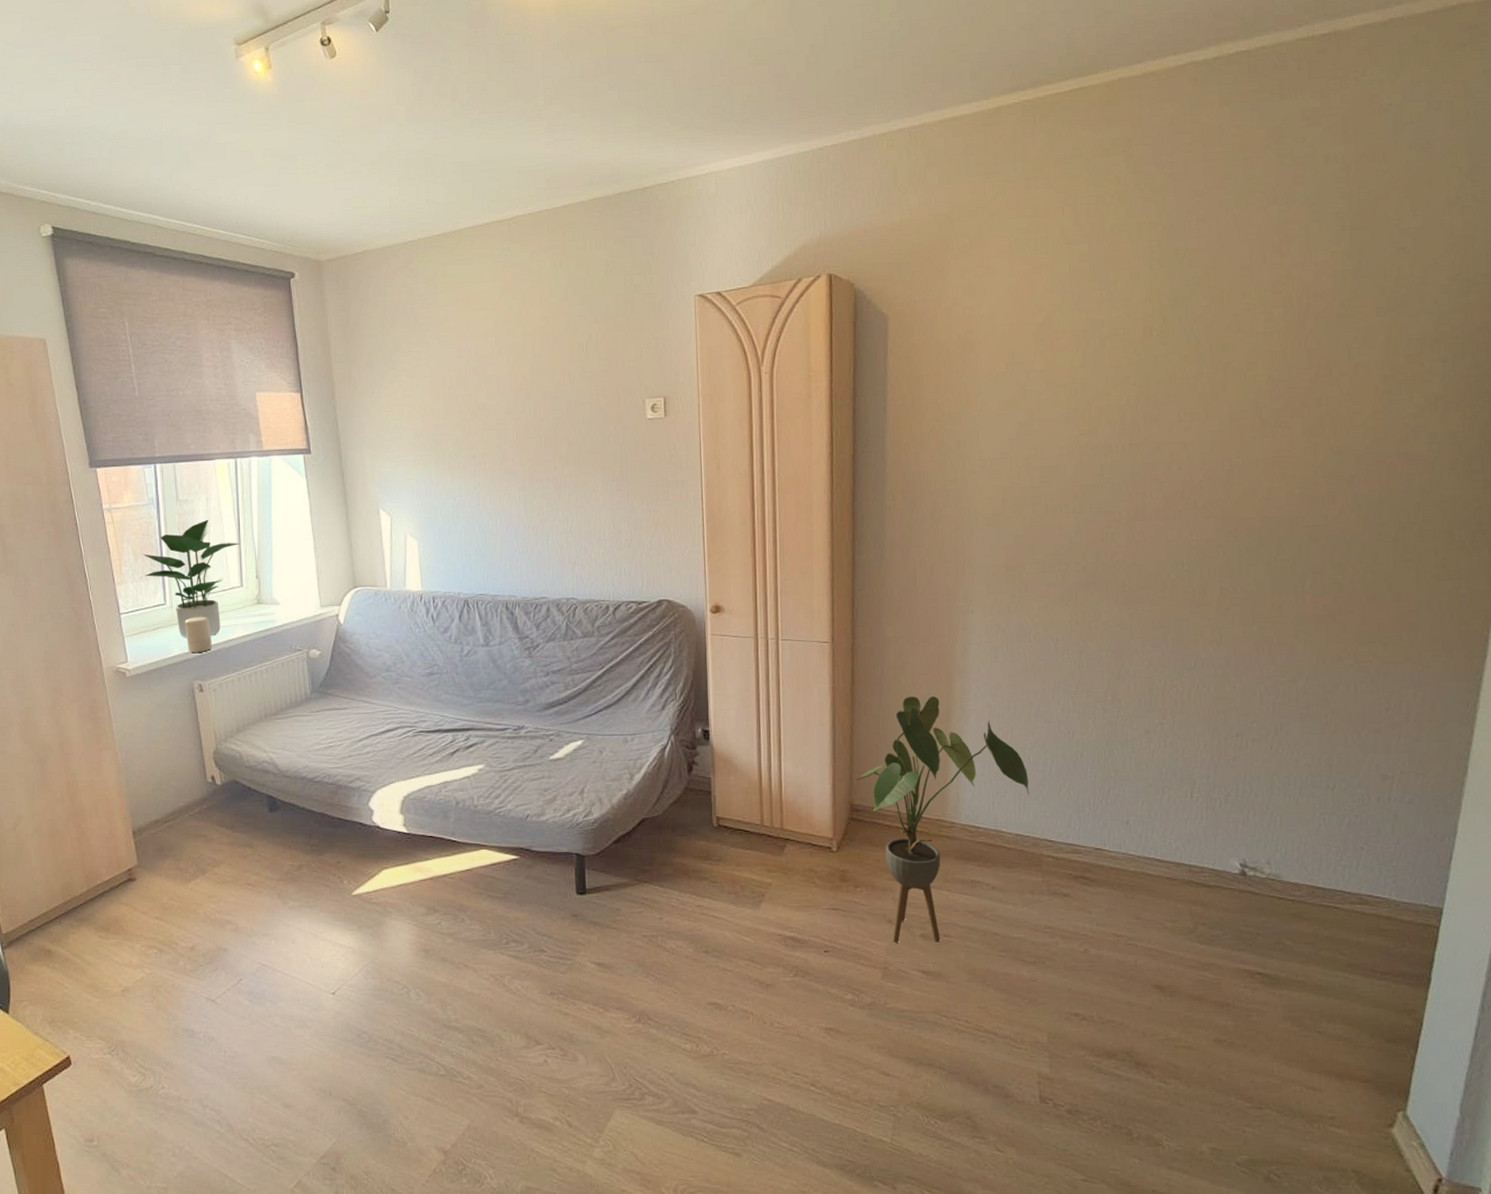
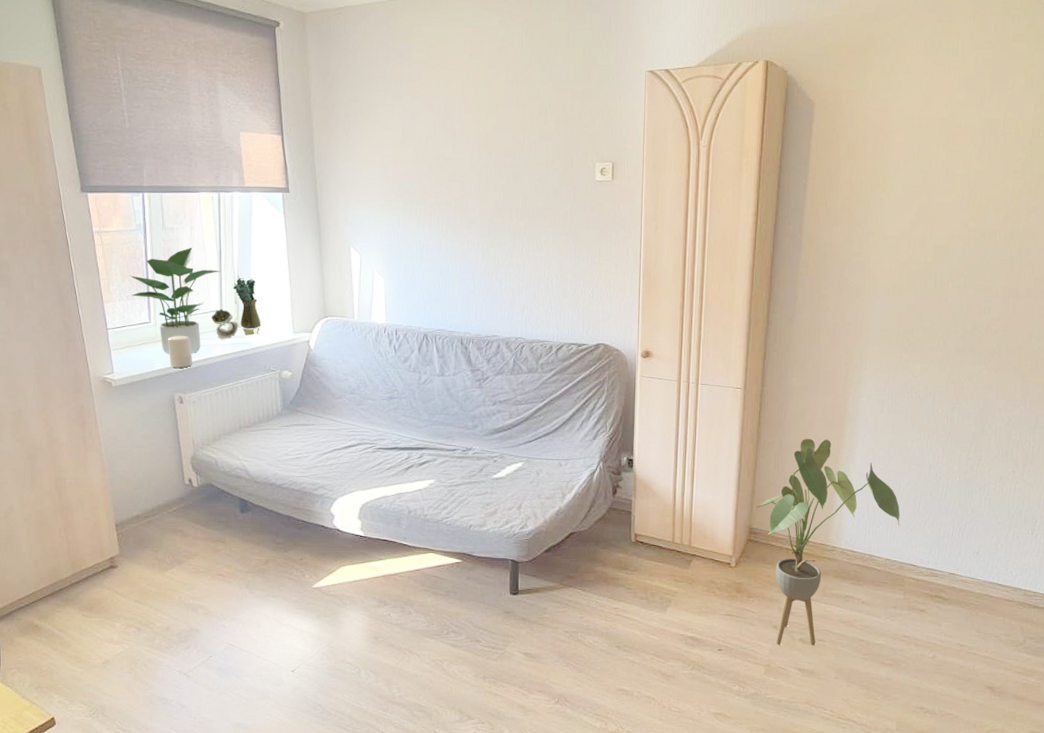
succulent plant: none [230,584,260,619] -> present [211,308,238,340]
vase: none [254,548,286,613] -> present [233,276,261,336]

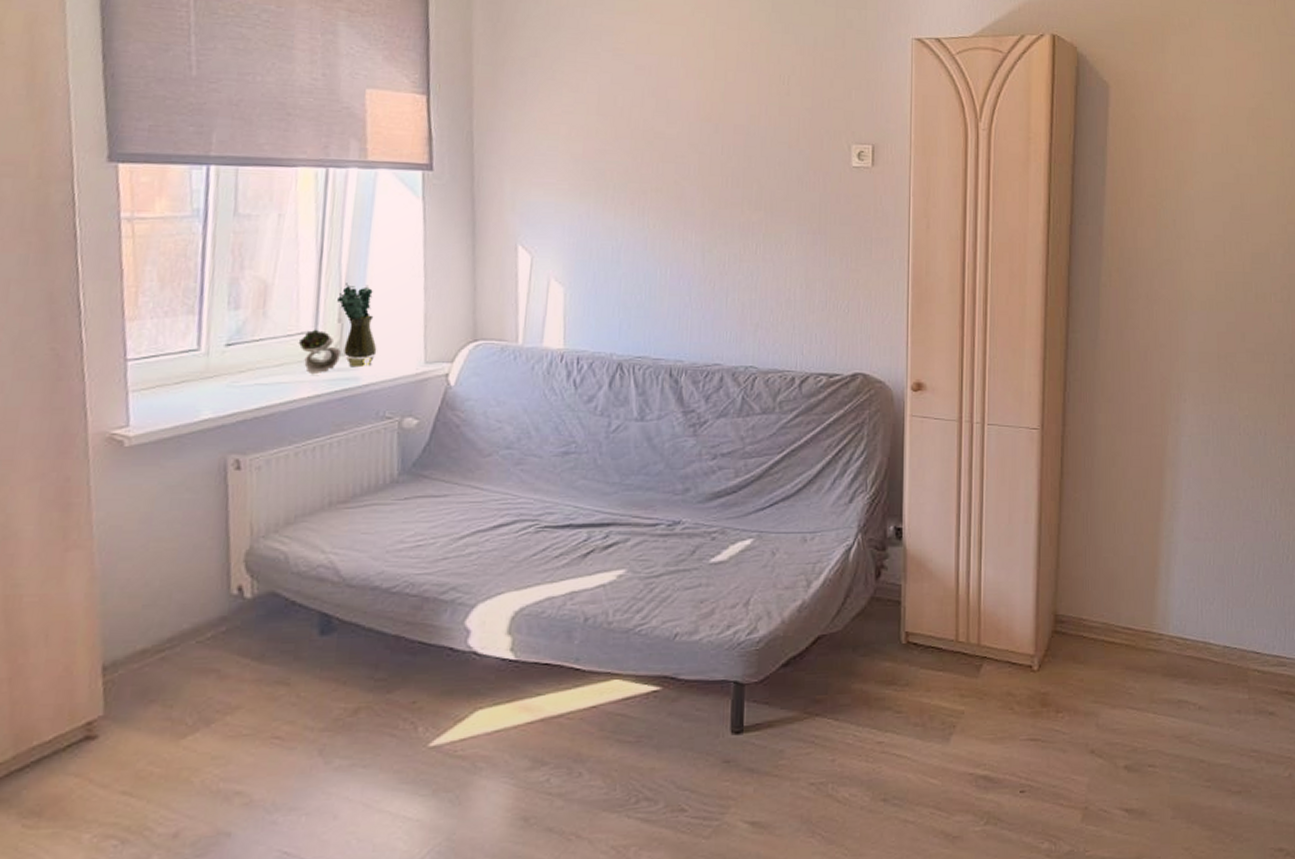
potted plant: present [131,247,221,355] -> none [173,242,320,397]
candle: present [167,335,193,369] -> none [224,368,263,418]
house plant: present [755,438,901,646] -> none [1060,491,1238,777]

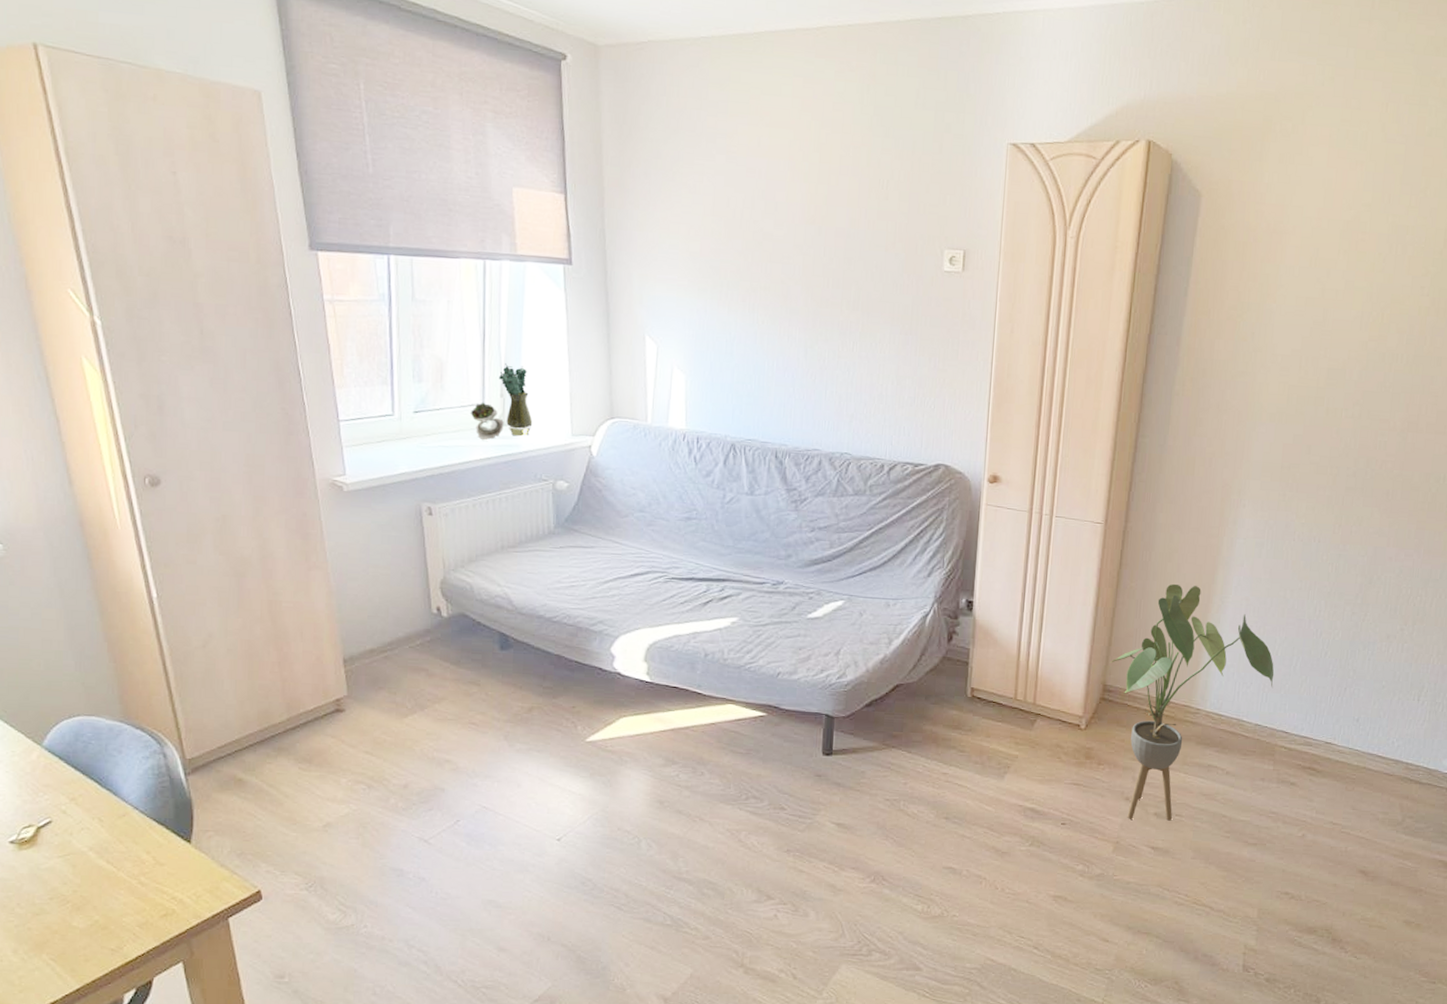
house plant: none [1060,491,1238,777] -> present [1111,583,1275,821]

